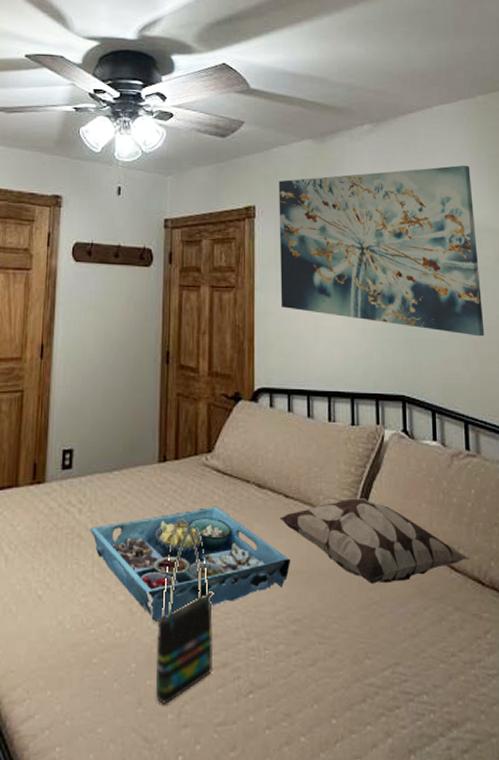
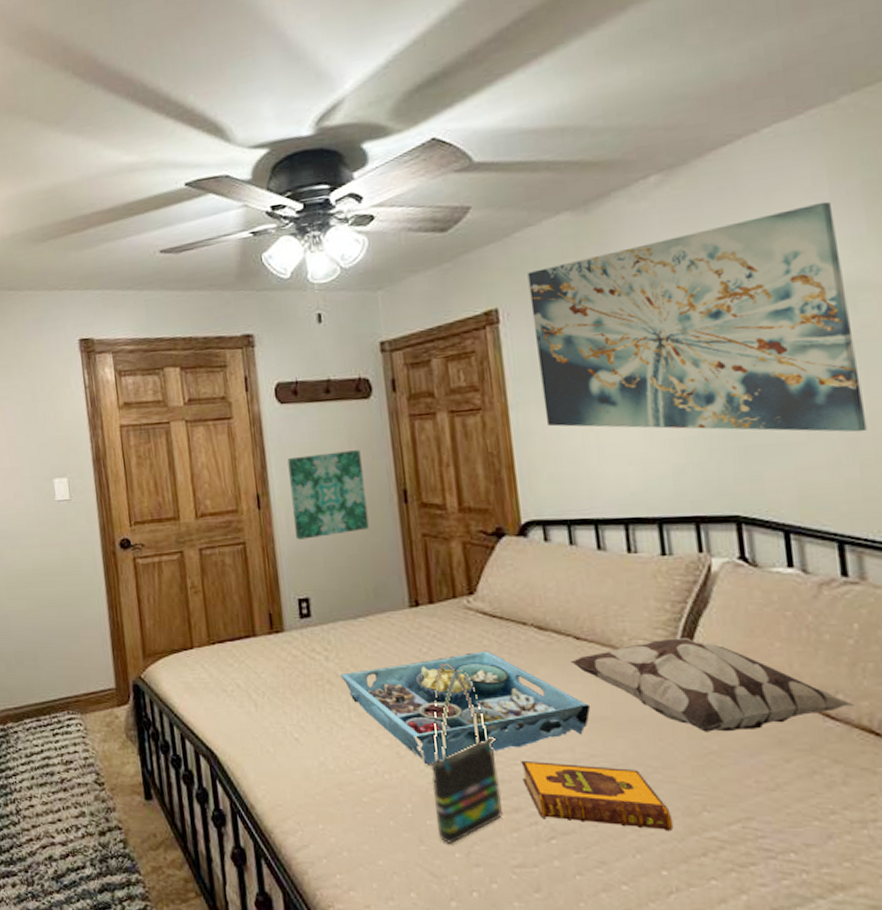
wall art: none [69,311,136,391] -> present [287,450,369,540]
hardback book: none [232,615,344,680] -> present [521,761,674,832]

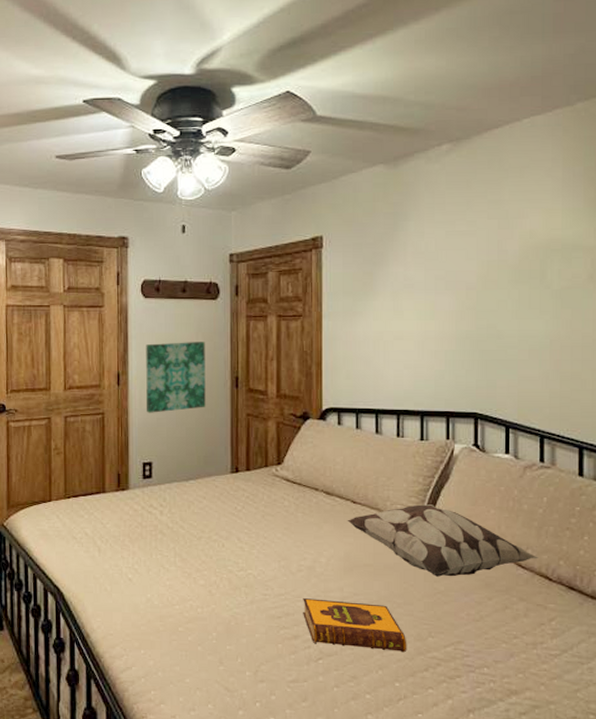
serving tray: present [341,650,591,765] -> none [171,510,358,601]
tote bag: present [426,663,504,843] -> none [231,519,287,664]
wall art: present [527,201,868,433] -> none [347,180,568,355]

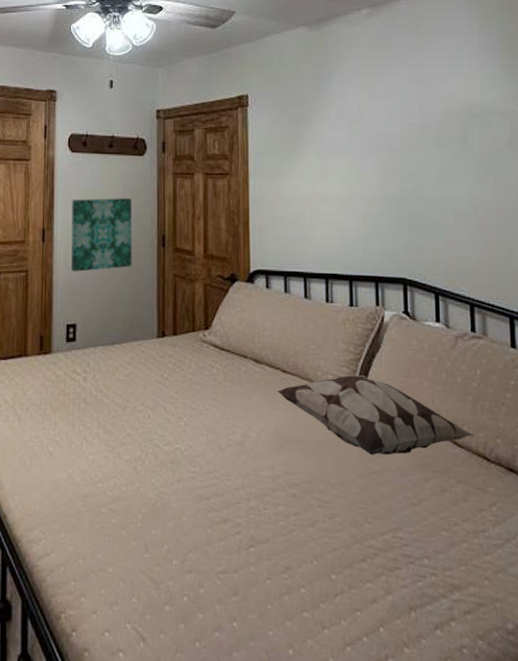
hardback book: present [303,598,407,653] -> none [232,477,343,541]

